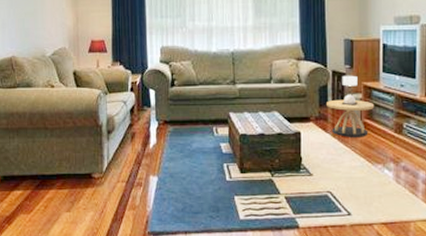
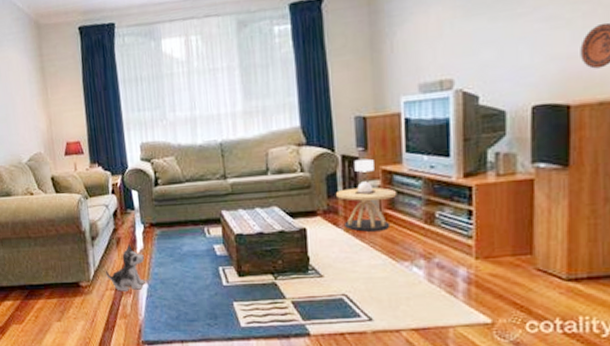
plush toy: none [118,139,156,184] -> present [105,244,145,291]

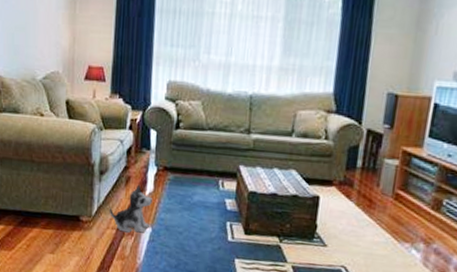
side table: present [336,158,397,232] -> none [355,136,413,211]

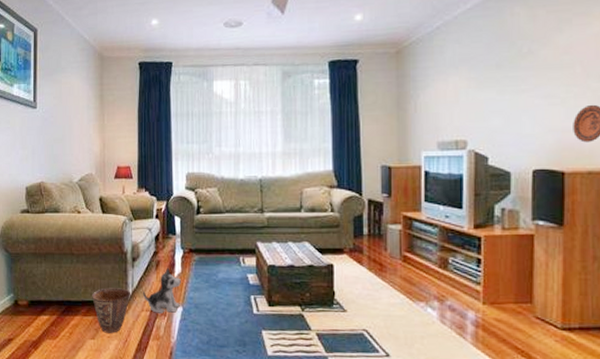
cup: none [53,201,97,249] -> present [92,288,131,333]

